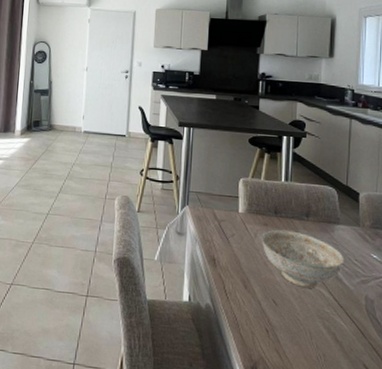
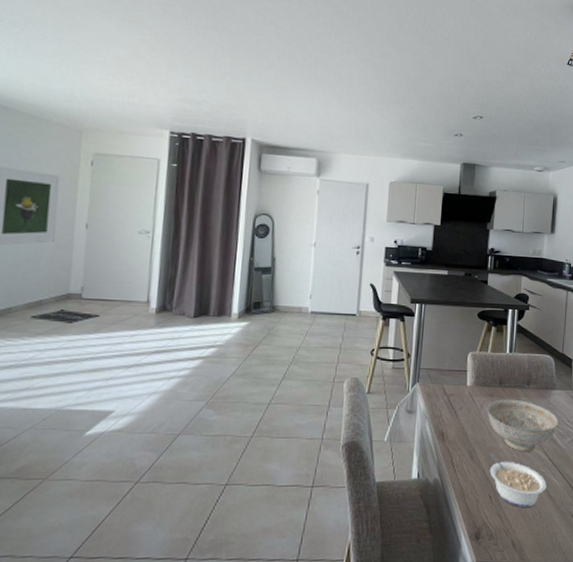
legume: none [265,284,332,348] -> present [489,452,547,507]

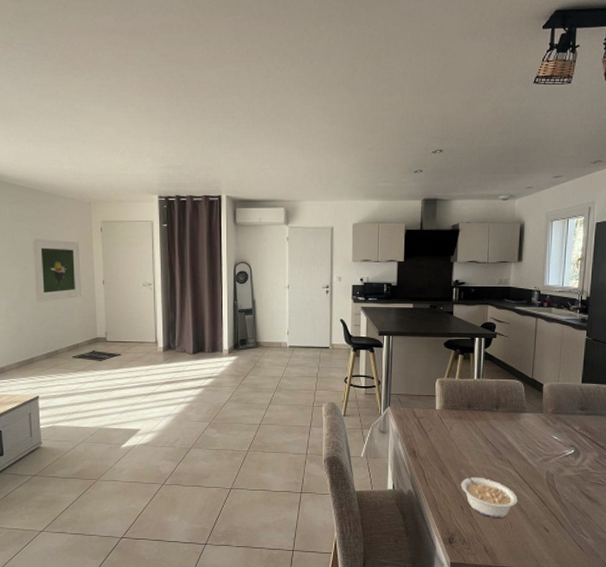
decorative bowl: present [487,399,559,452] -> none [456,421,529,469]

